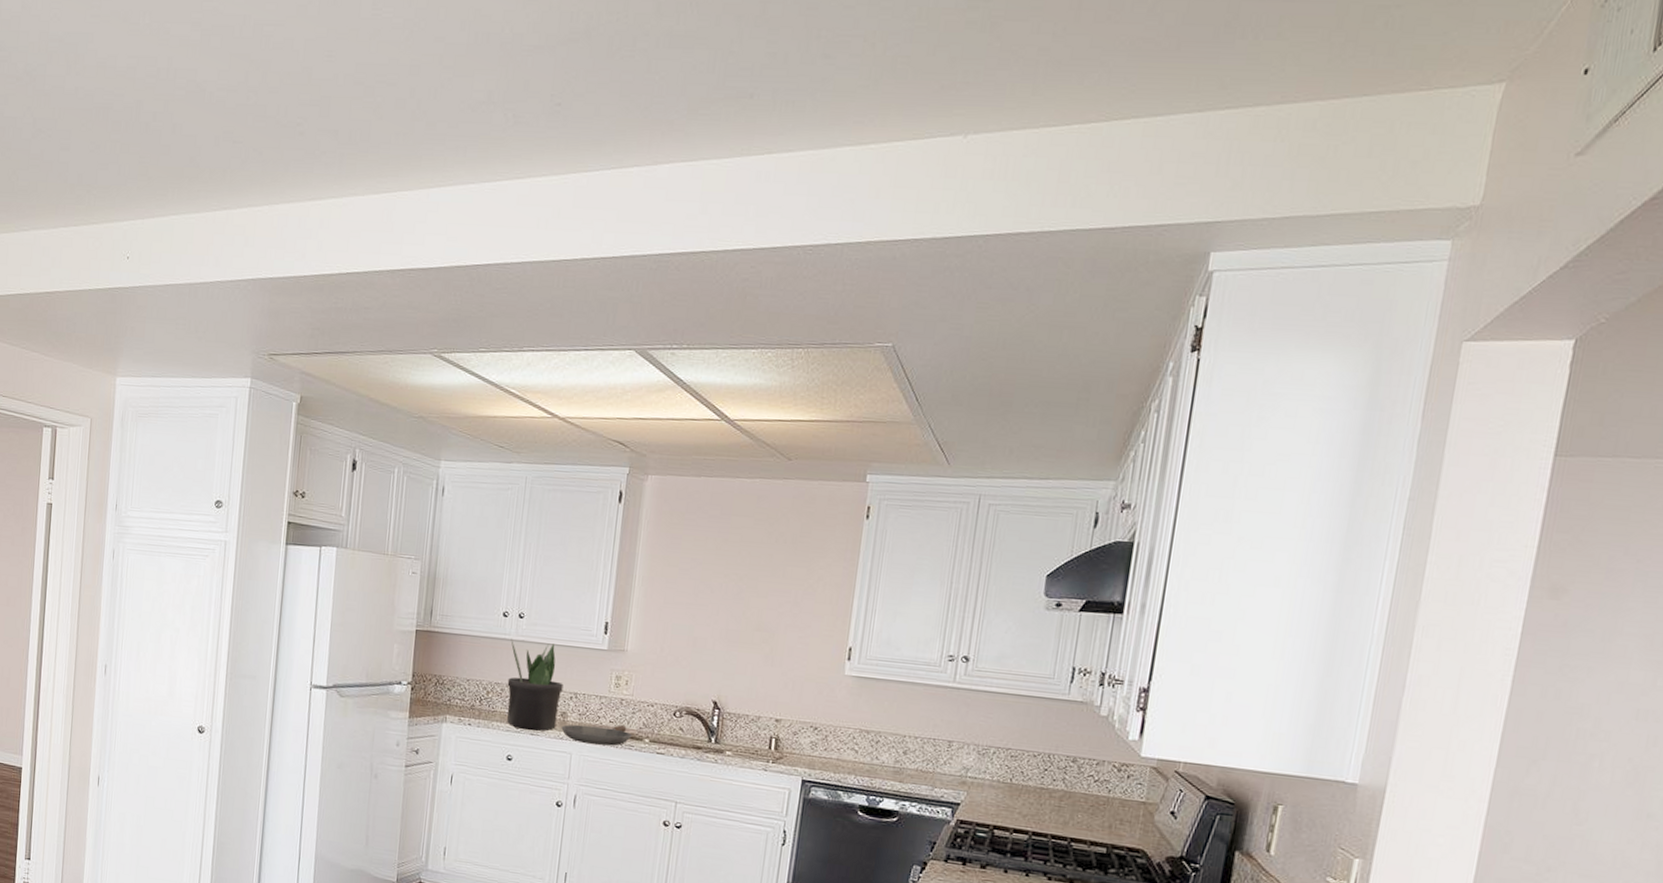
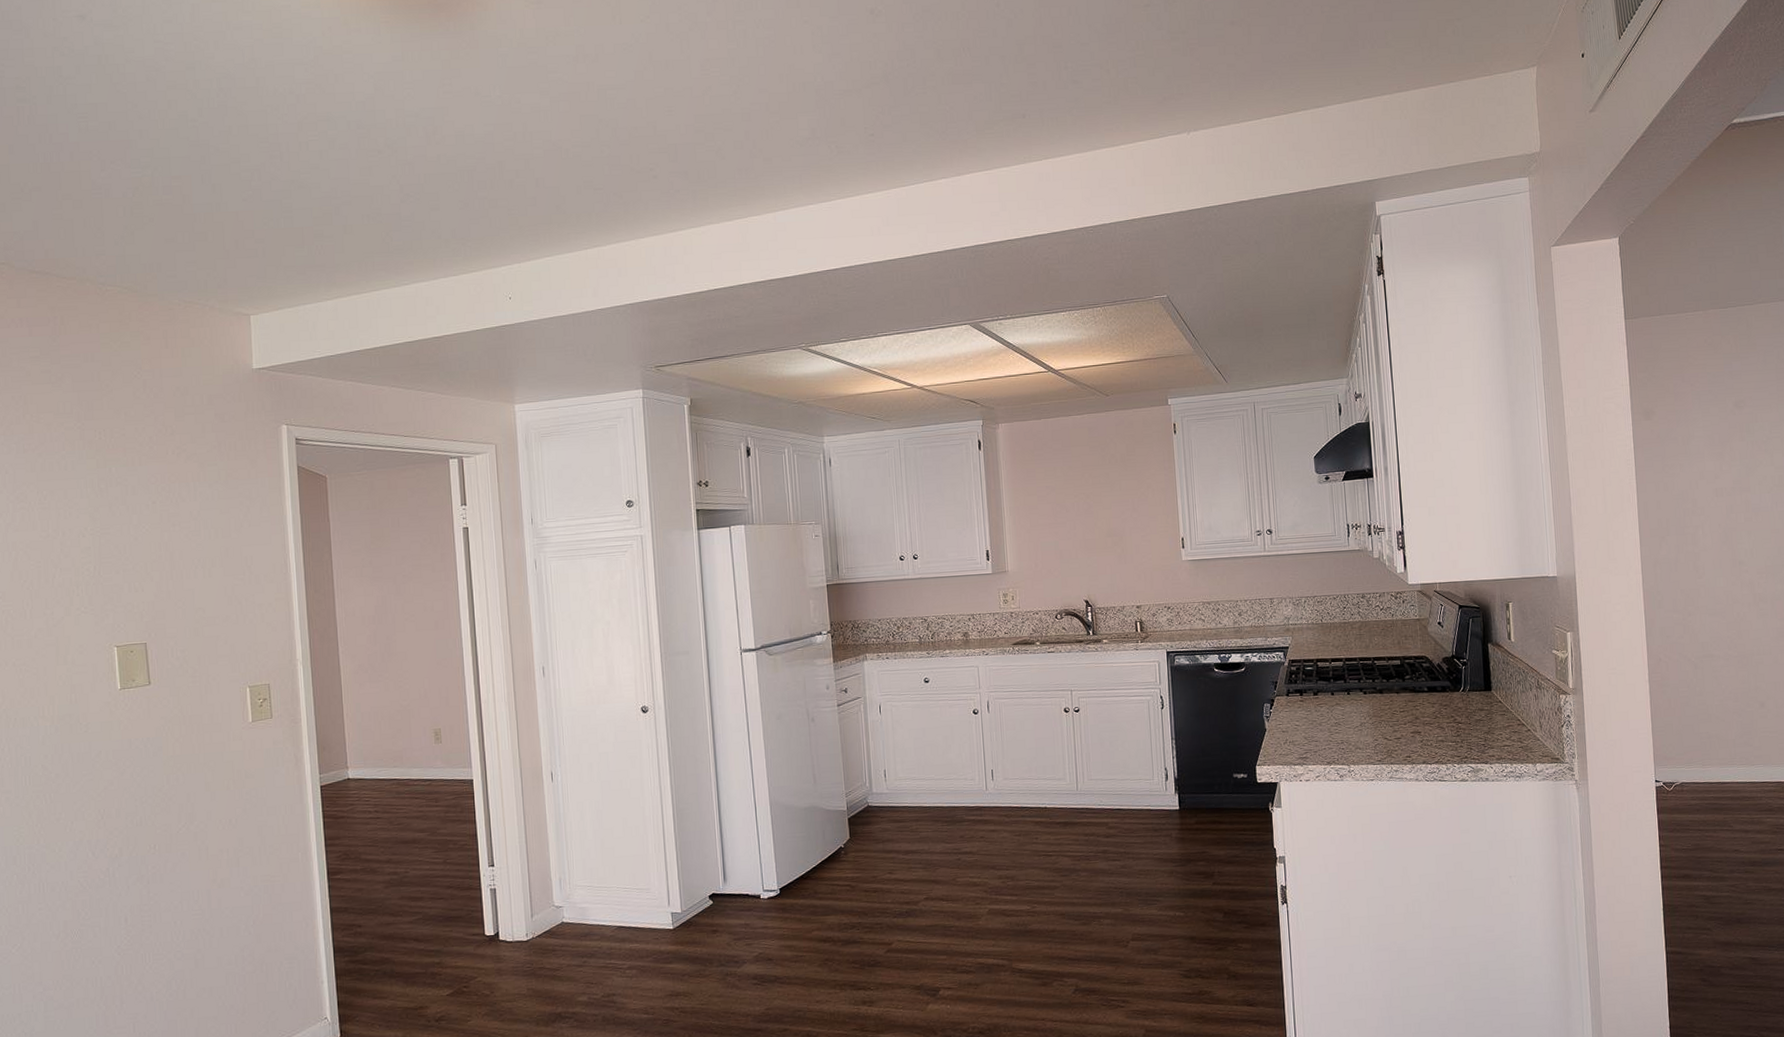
planter: present [507,638,564,732] -> none [910,576,961,655]
frying pan: present [561,724,633,746] -> none [966,634,1026,656]

